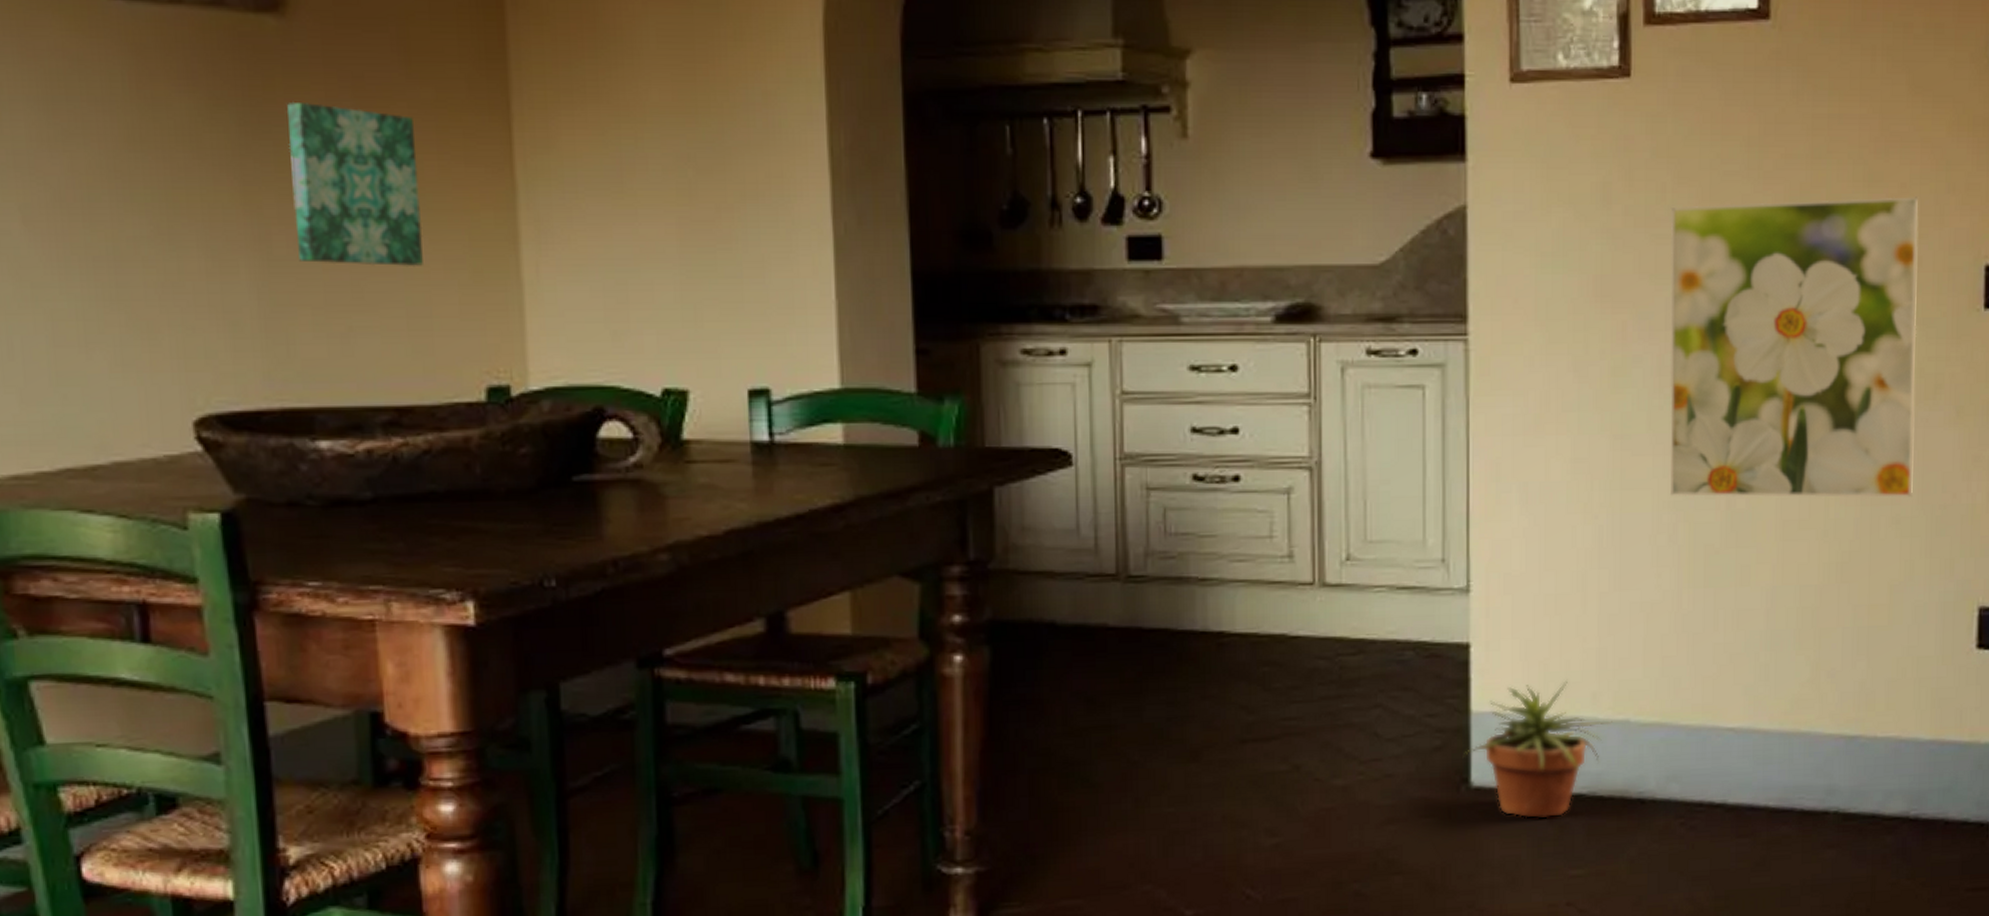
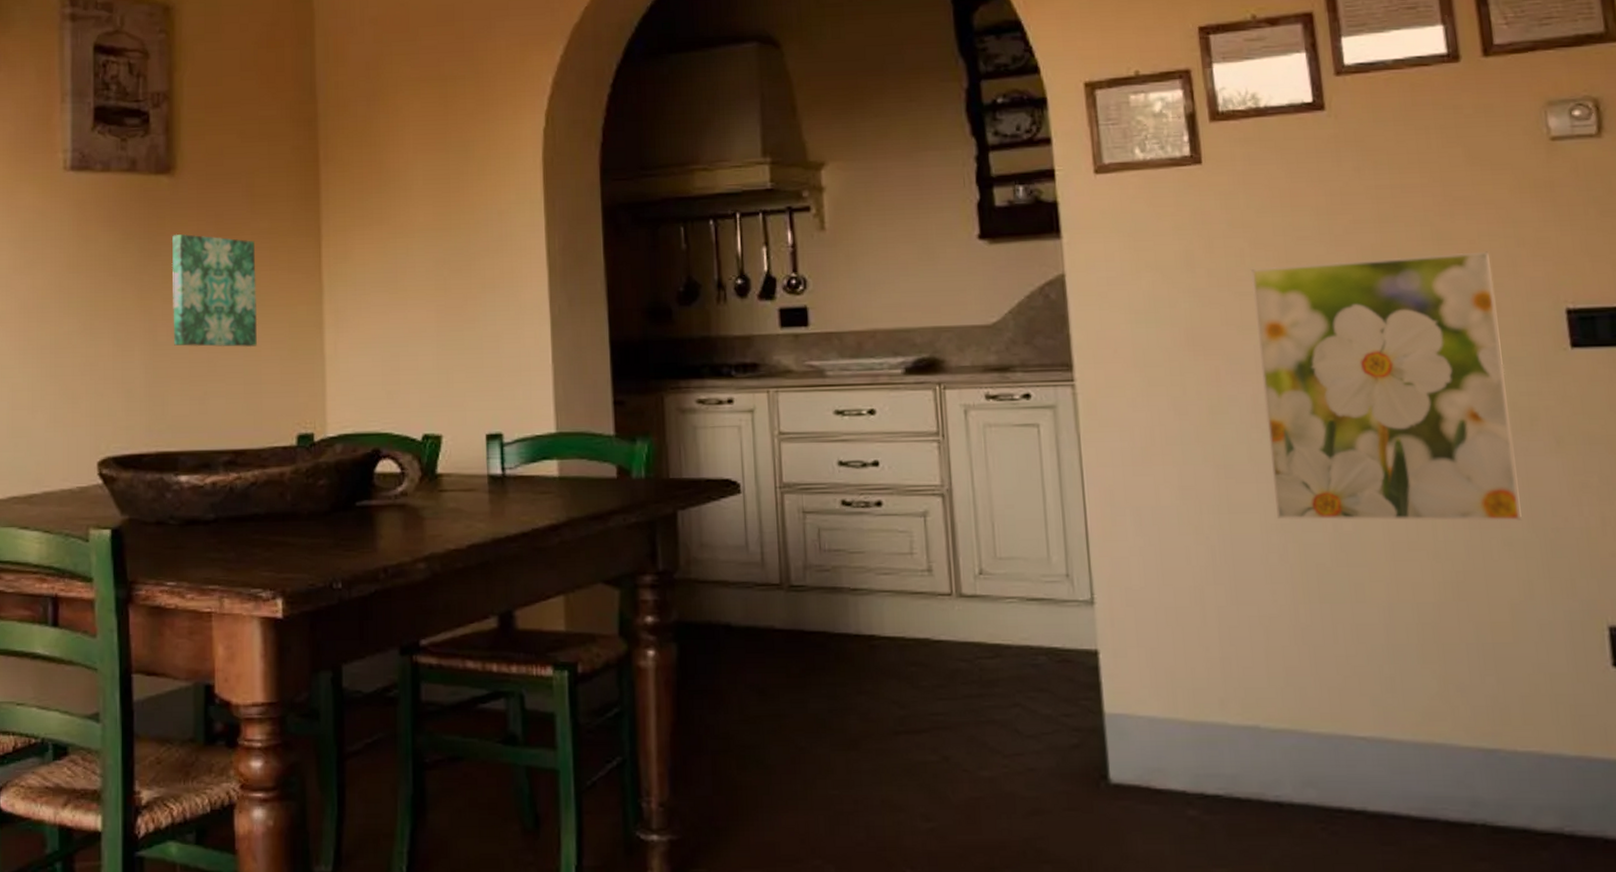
potted plant: present [1464,679,1612,819] -> none [1100,685,1242,817]

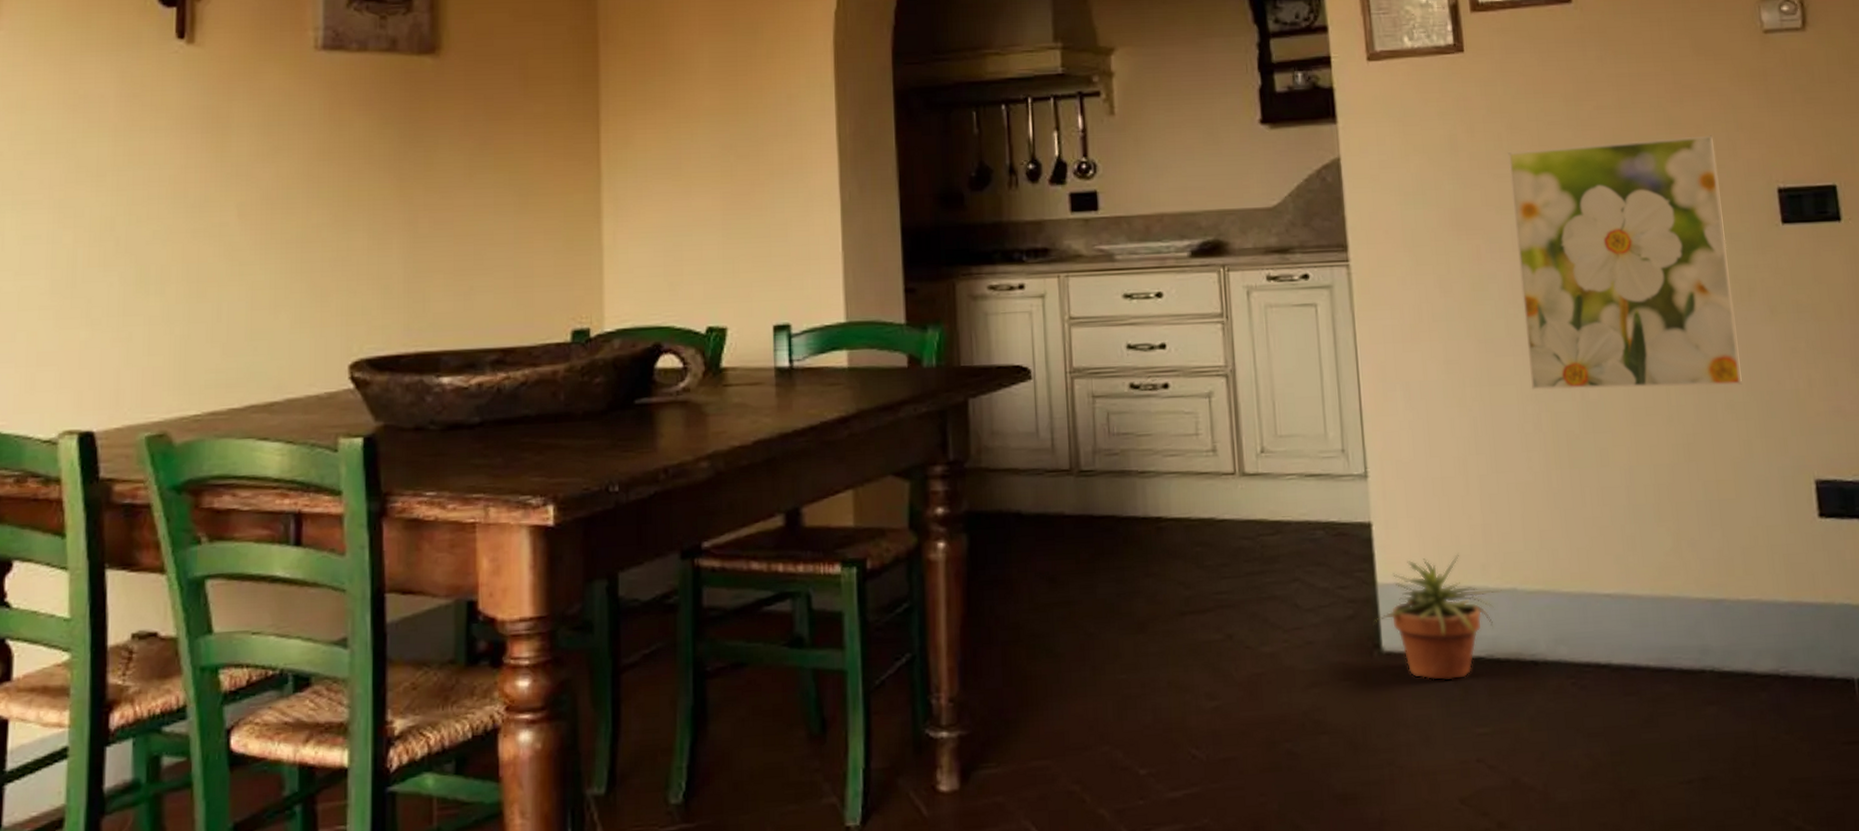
wall art: present [171,234,258,348] -> none [435,119,530,239]
potted plant: none [1100,685,1242,817] -> present [1374,553,1502,681]

